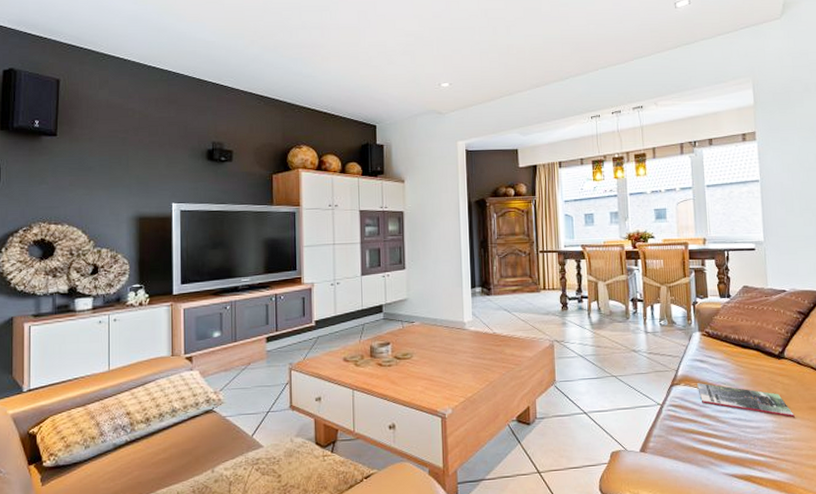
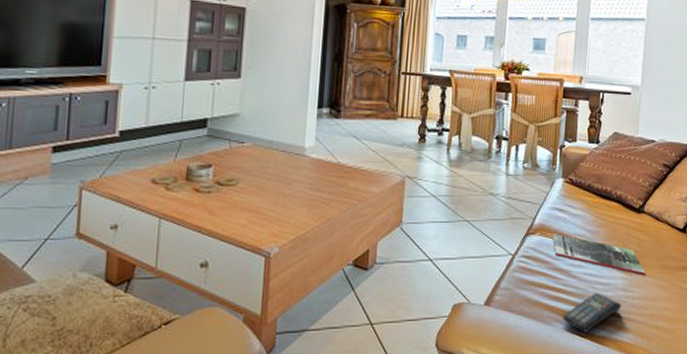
remote control: none [717,435,775,474] -> present [562,292,621,333]

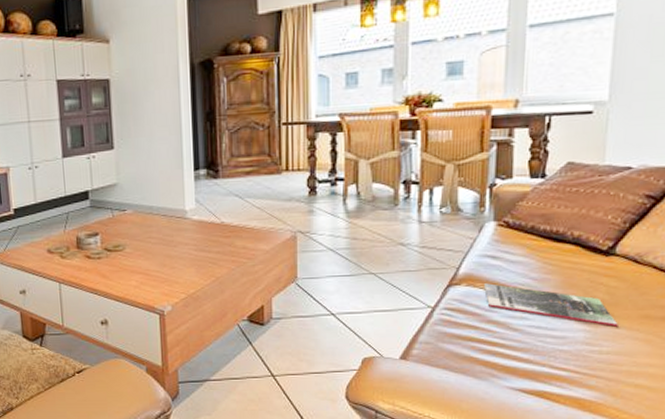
remote control: present [562,292,621,333] -> none [501,346,583,389]

